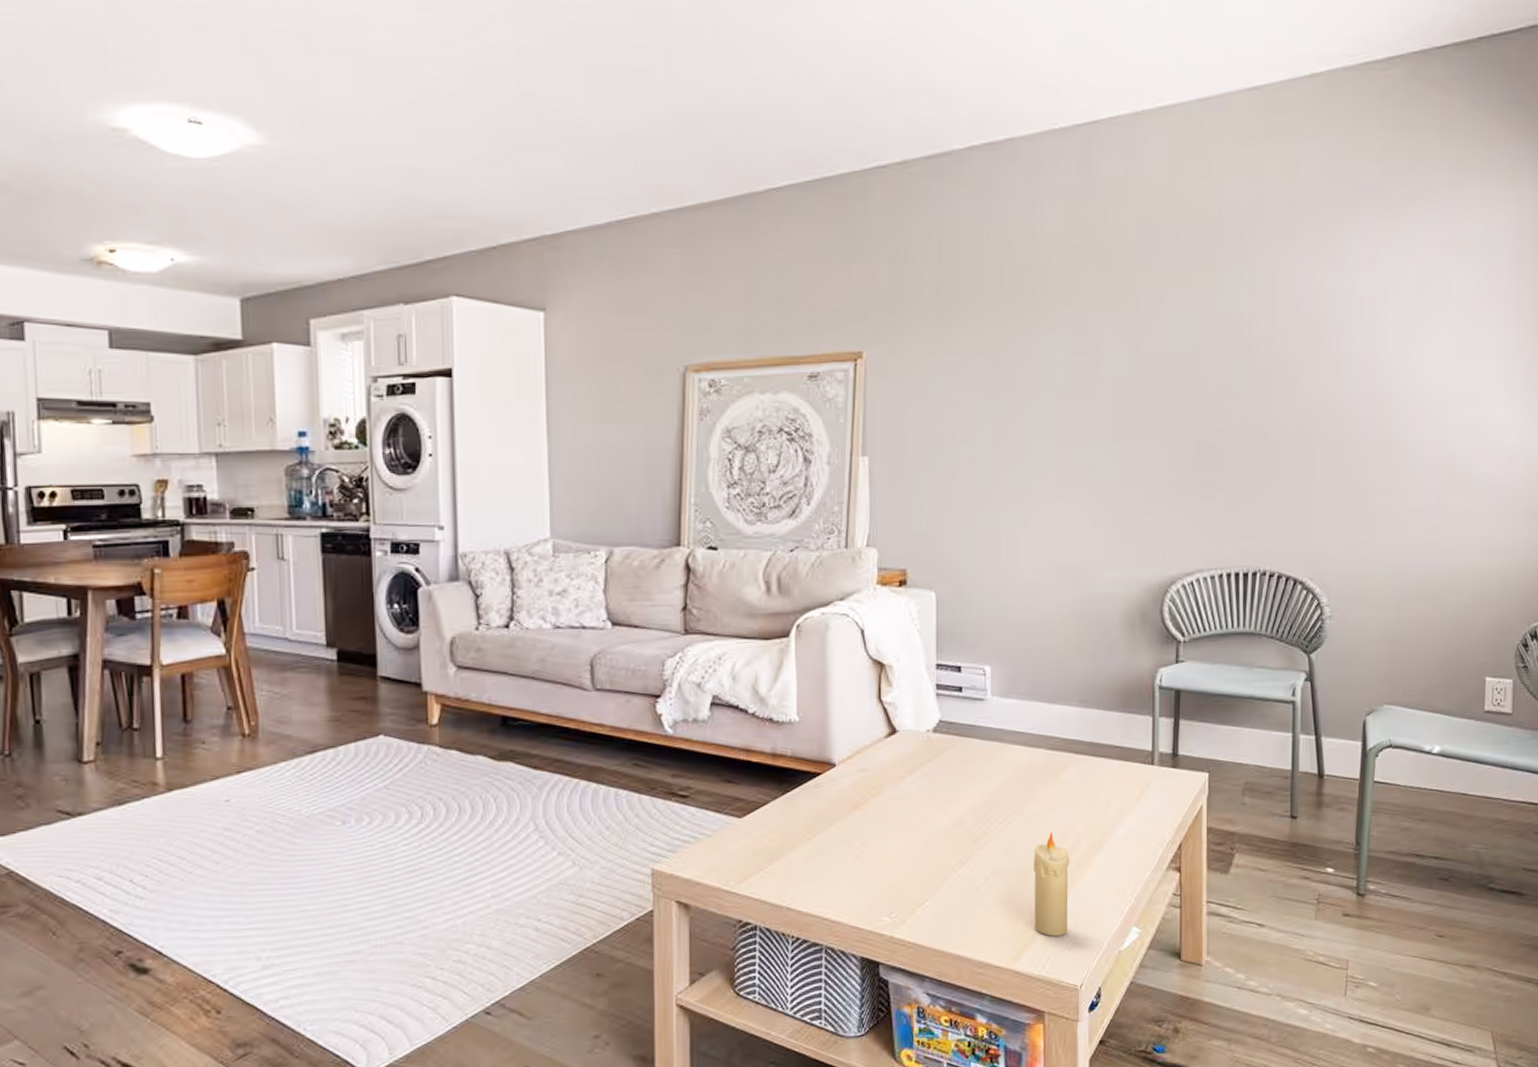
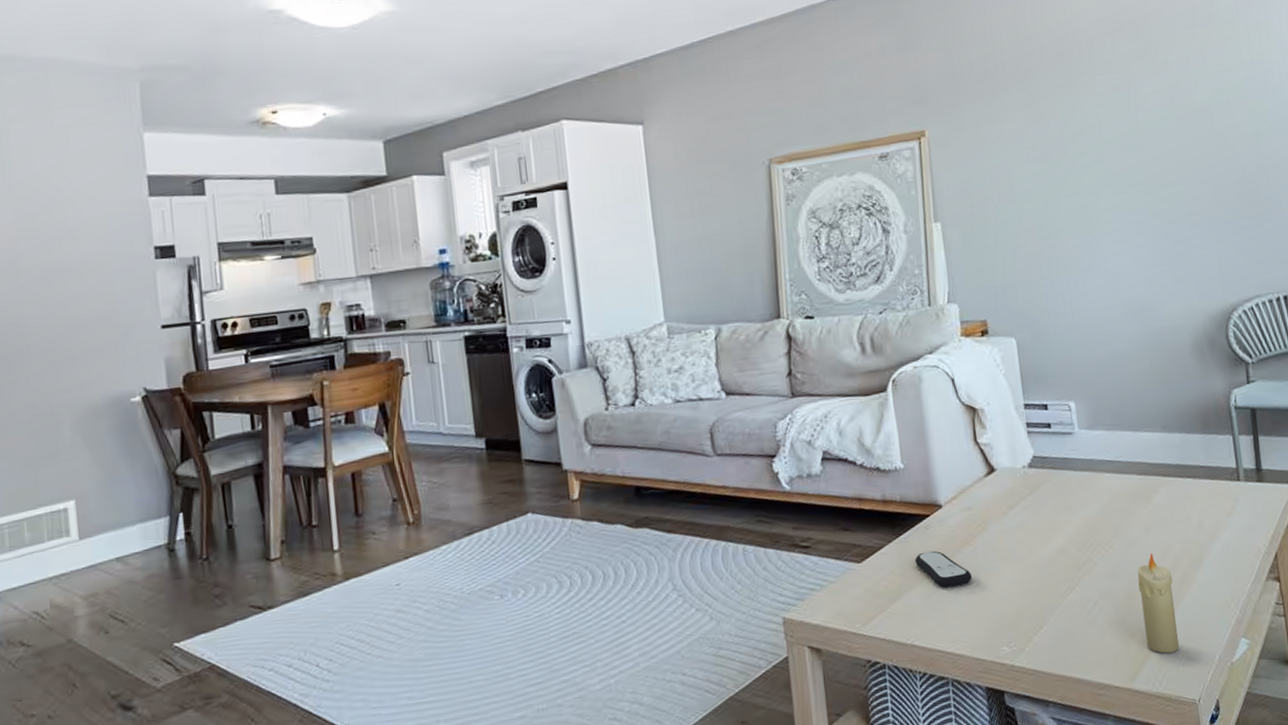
remote control: none [800,811,859,851] -> present [914,550,972,588]

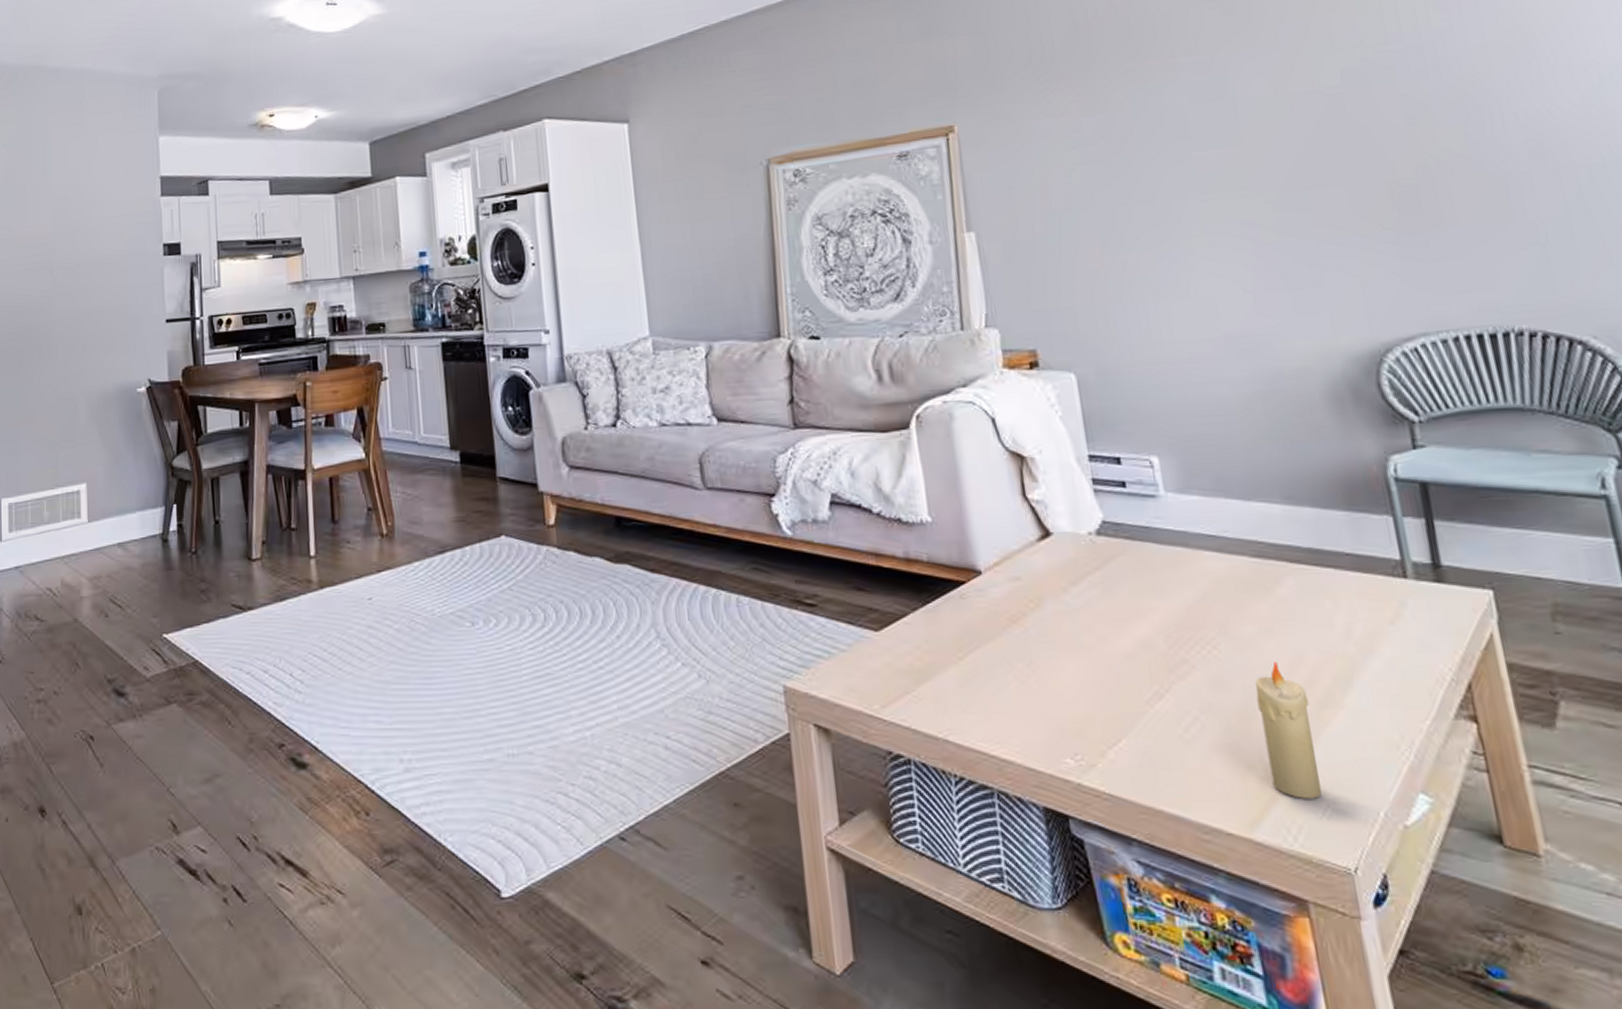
remote control: present [914,550,972,588] -> none [947,626,1022,674]

